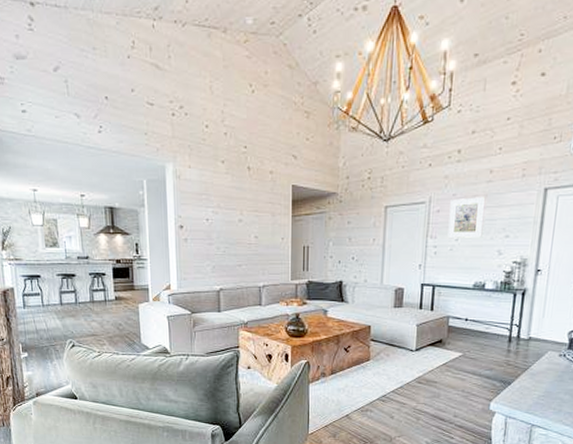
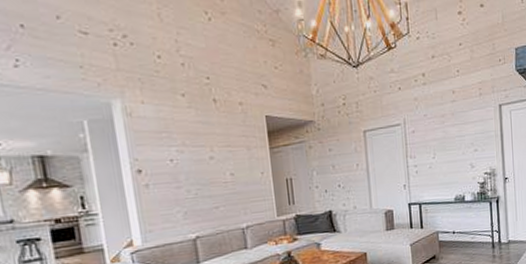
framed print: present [448,197,486,238] -> none [423,116,455,156]

